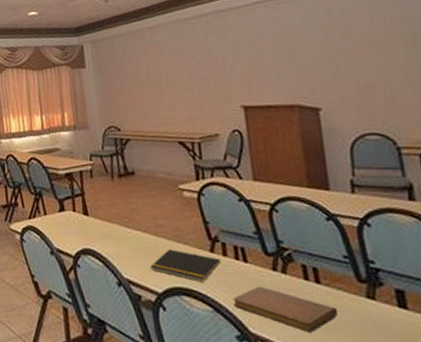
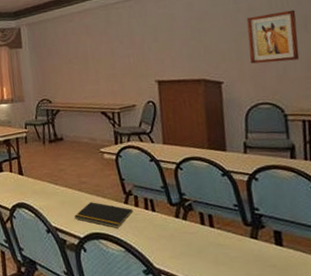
notebook: present [233,286,339,333] -> none [142,230,227,267]
wall art: none [343,26,410,88] -> present [246,10,300,64]

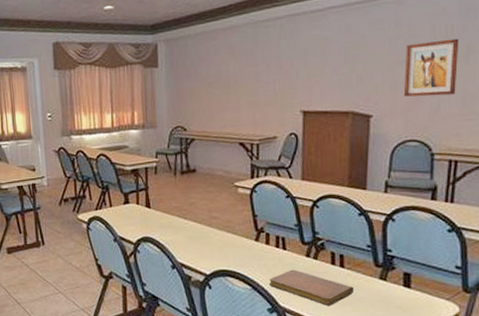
notepad: present [74,202,133,228] -> none [202,238,263,266]
notebook: none [142,230,227,267] -> present [269,269,355,307]

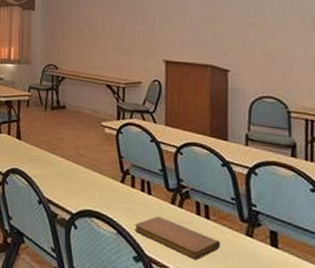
wall art: present [403,38,459,97] -> none [256,8,306,58]

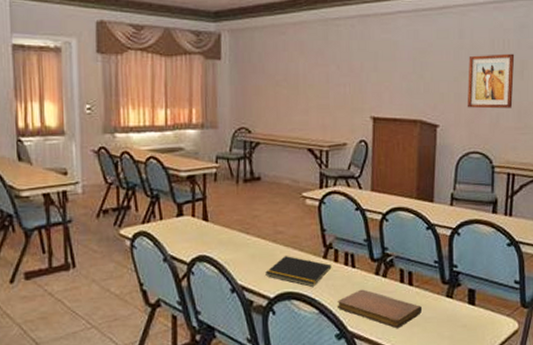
notepad: none [69,177,129,208] -> present [265,256,332,287]
wall art: none [256,8,306,58] -> present [467,53,515,109]

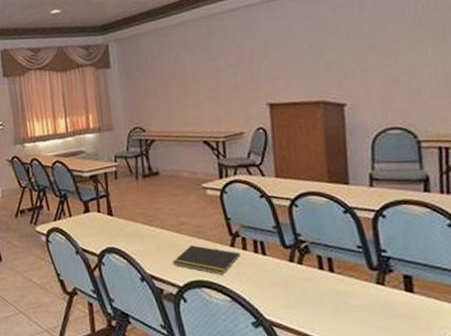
notebook: present [338,289,423,329] -> none [250,277,349,318]
wall art: present [467,53,515,109] -> none [374,17,436,82]

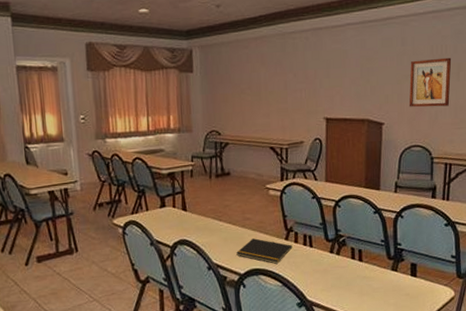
wall art: none [374,17,436,82] -> present [409,57,452,107]

